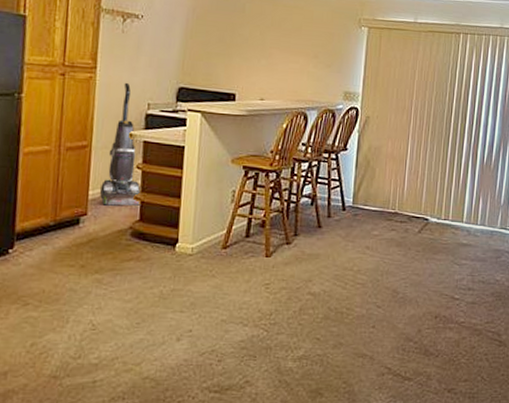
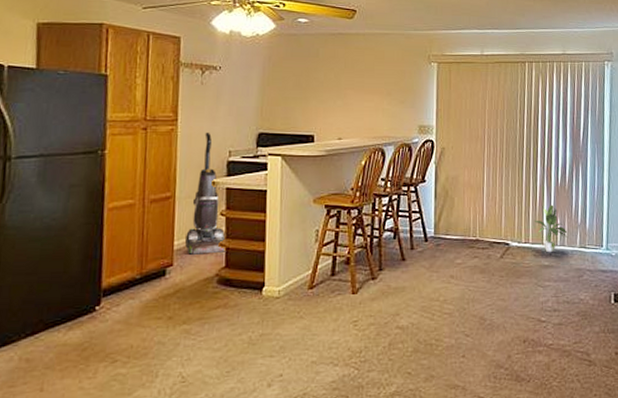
potted plant: none [456,183,489,232] -> present [534,205,568,253]

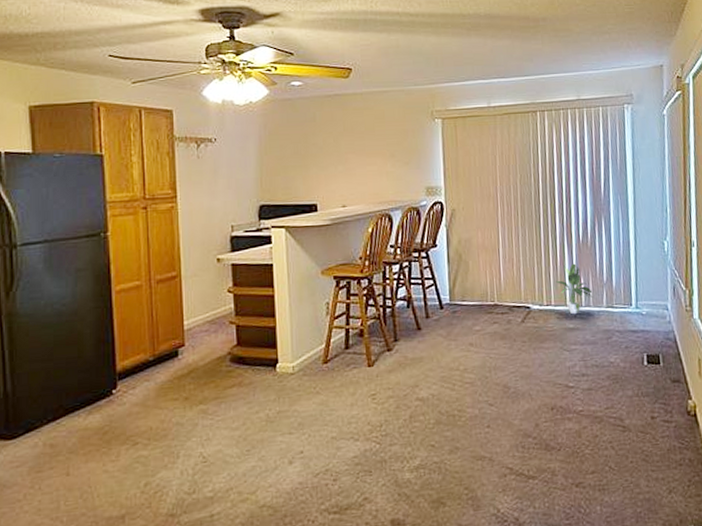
vacuum cleaner: present [184,132,227,255] -> none [194,207,237,334]

